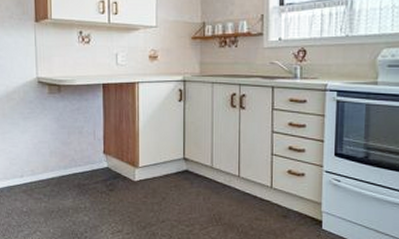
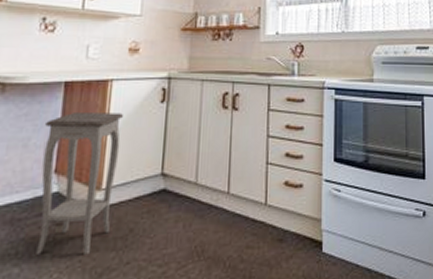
accent table: none [93,107,151,213] -> present [36,111,124,255]

